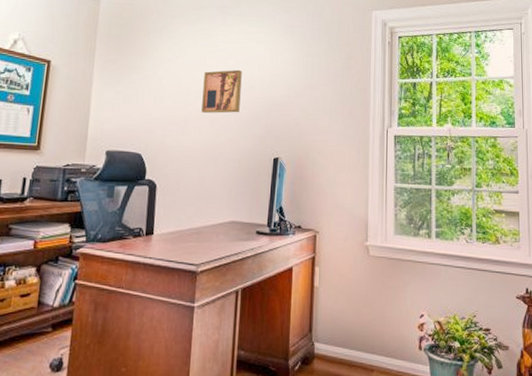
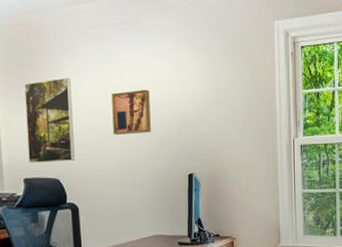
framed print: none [114,54,167,137] -> present [24,77,75,164]

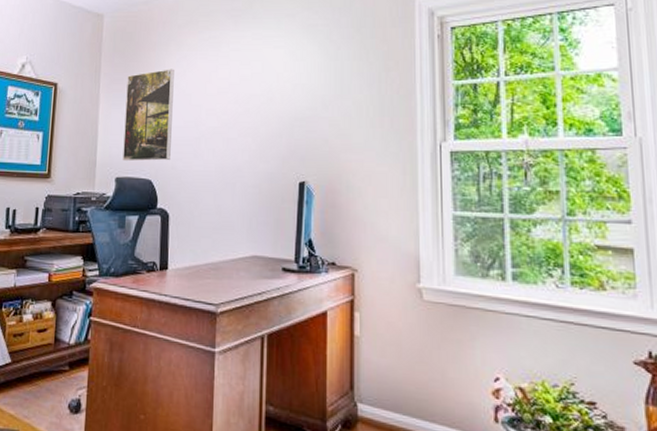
wall art: present [112,89,151,135] -> none [215,80,259,132]

